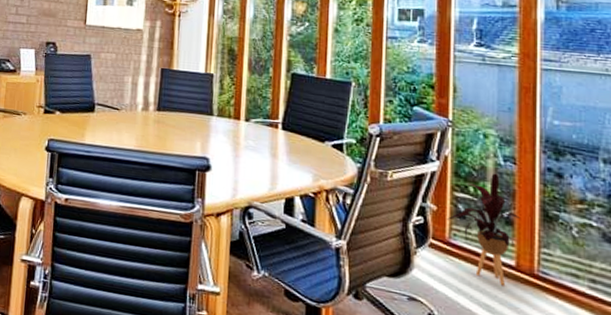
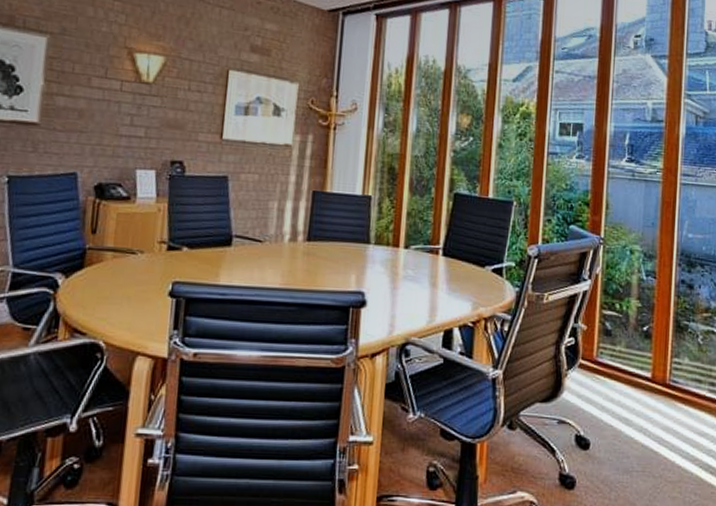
house plant: present [446,173,520,286] -> none [594,288,657,399]

